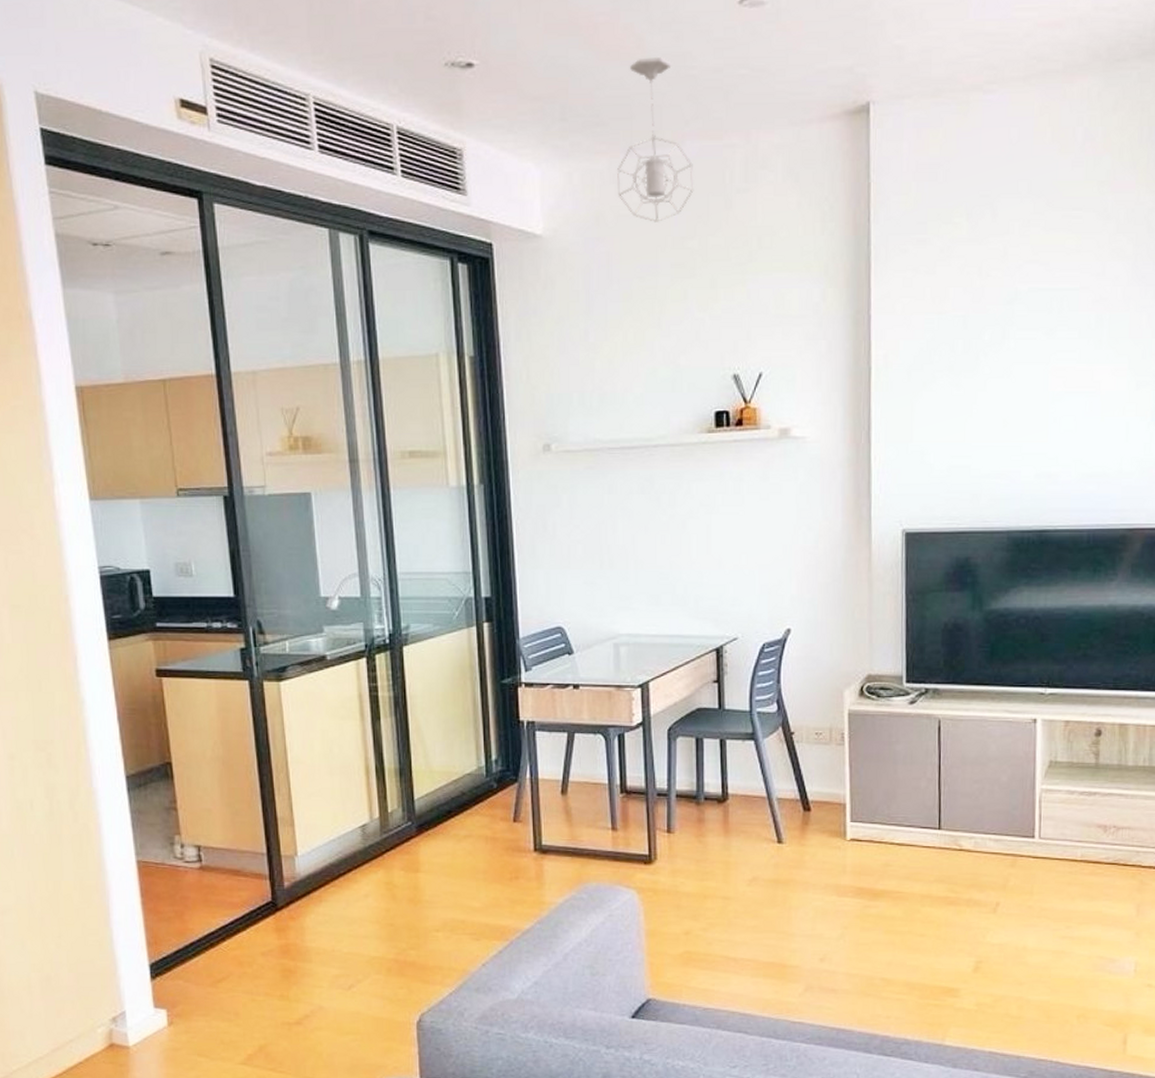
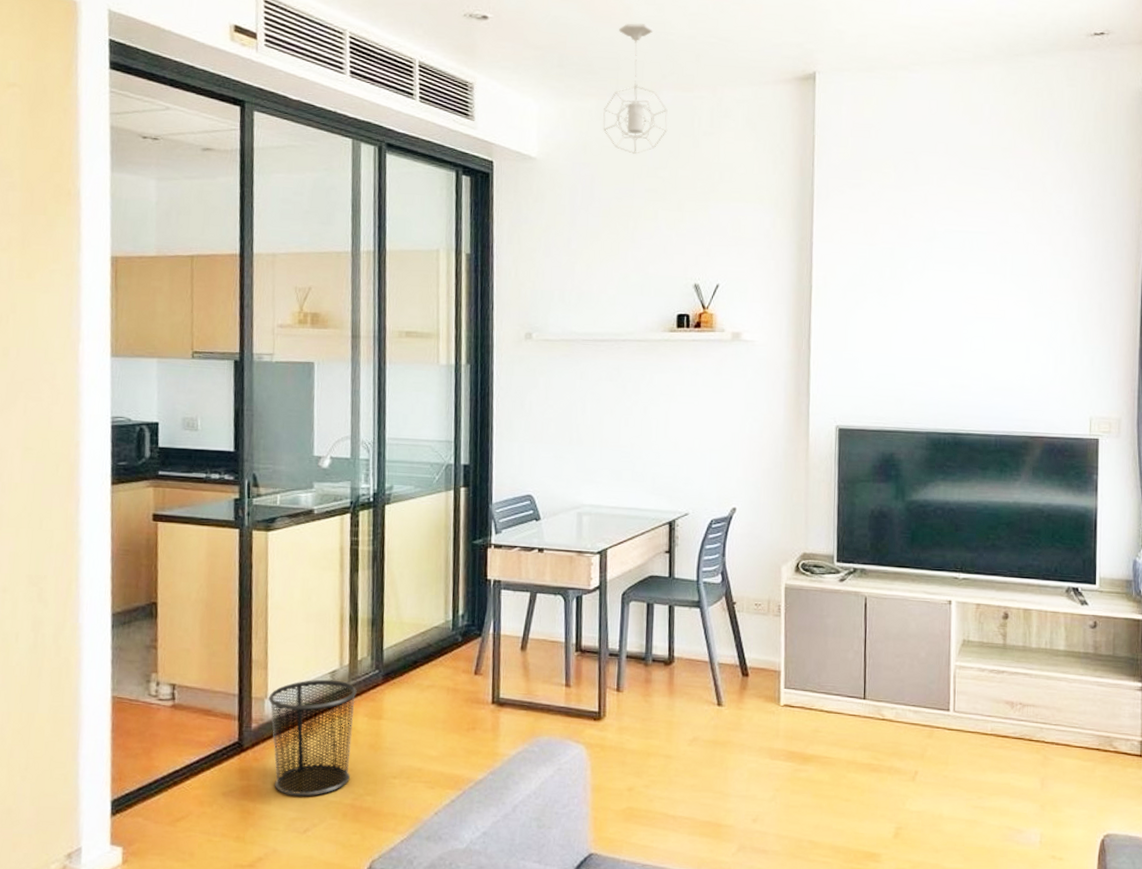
waste bin: none [299,834,391,954] -> present [269,679,357,797]

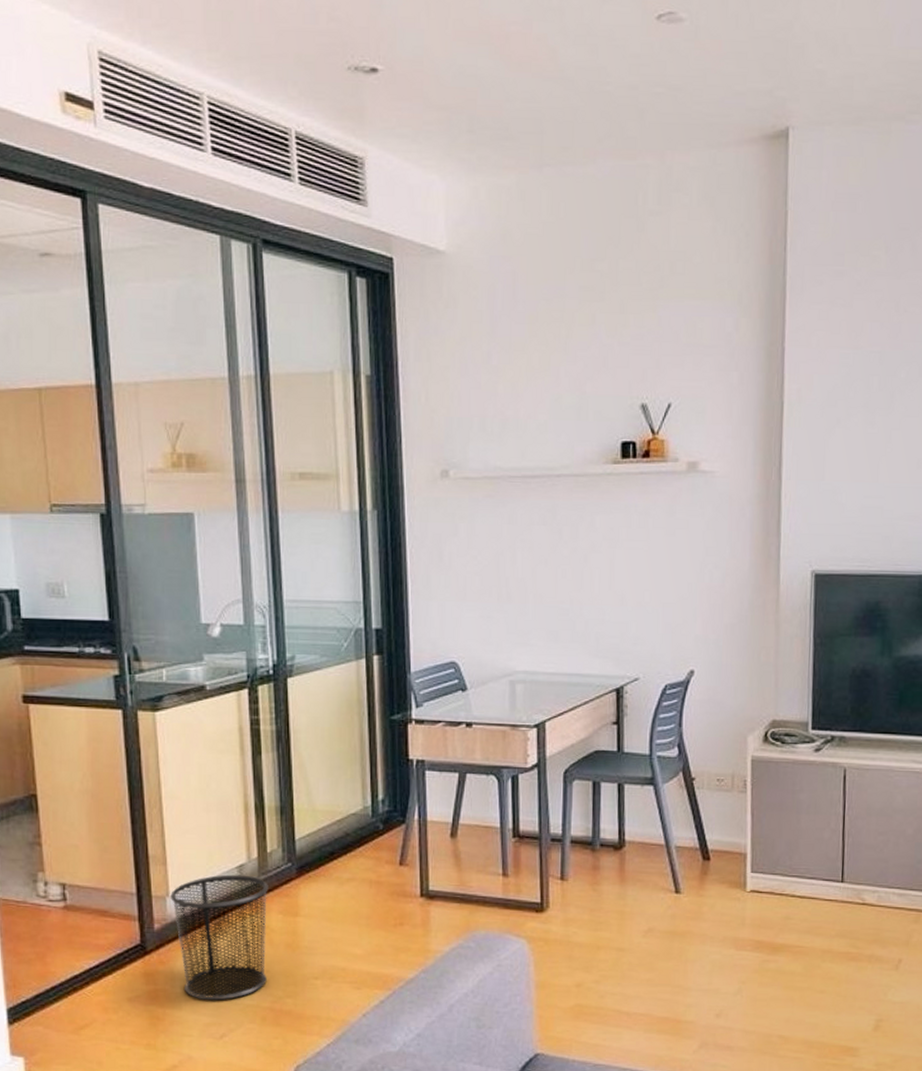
pendant light: present [603,22,668,154] -> none [525,70,606,243]

